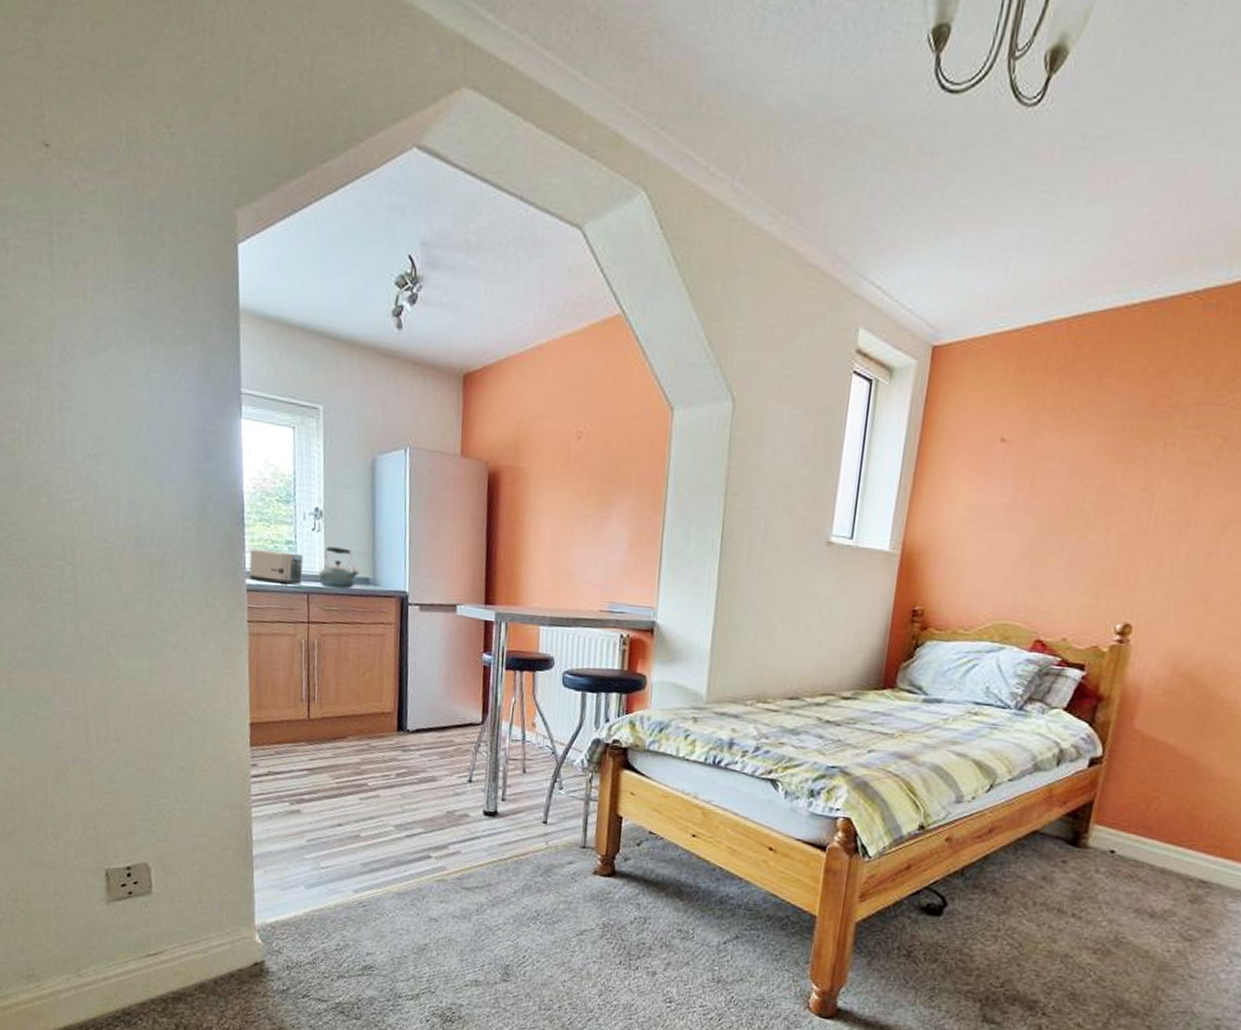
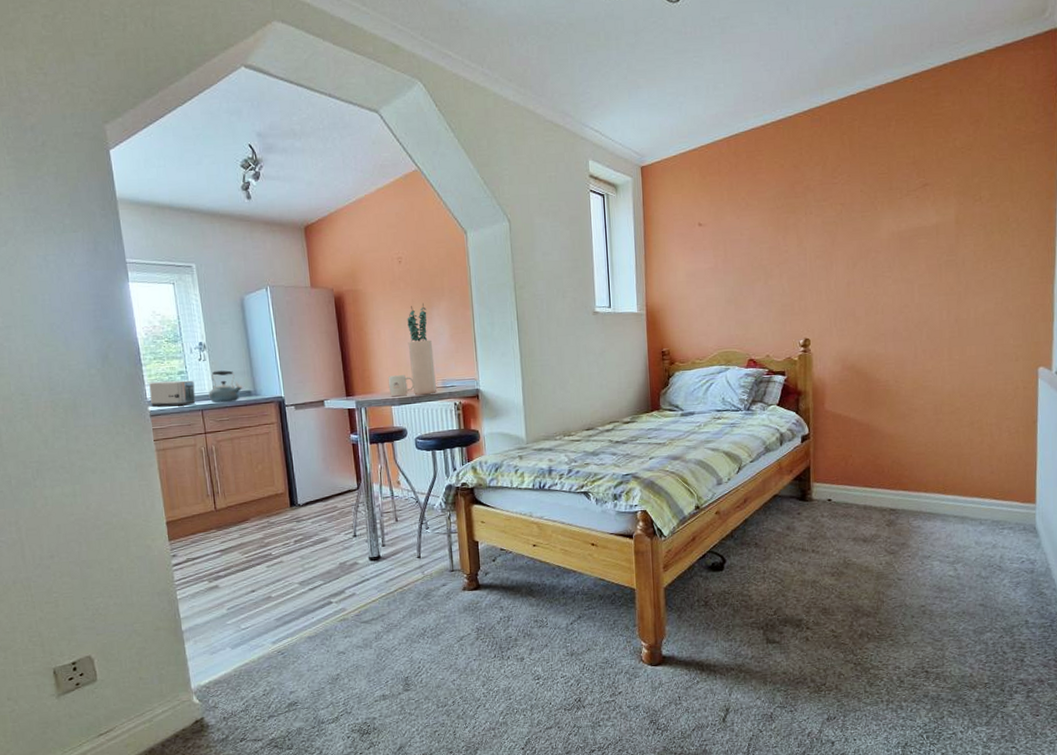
mug: none [539,586,572,615] -> present [388,375,414,397]
vase: none [570,497,605,619] -> present [407,303,437,395]

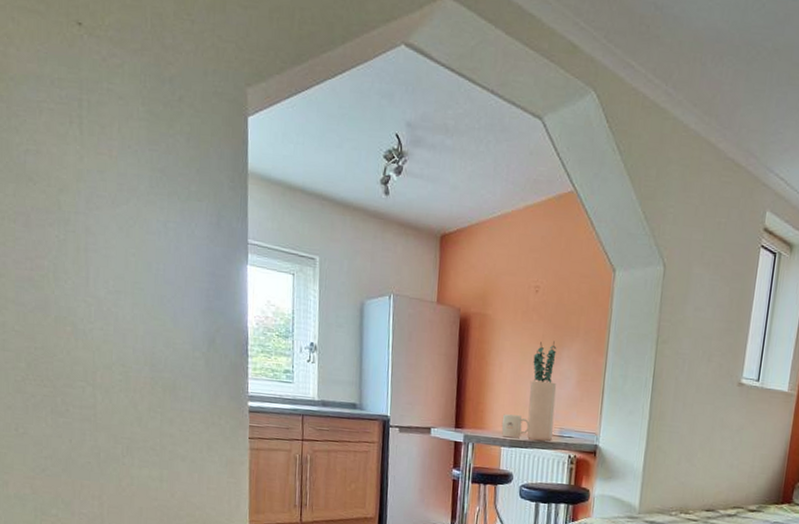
toaster: present [149,380,196,407] -> none [251,375,299,408]
kettle: present [208,370,243,404] -> none [312,376,349,413]

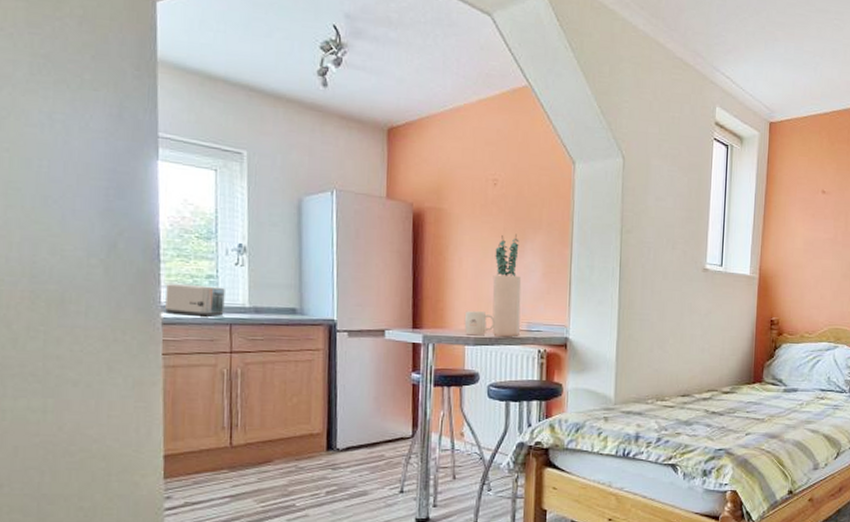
toaster: none [251,375,299,408] -> present [165,283,225,317]

